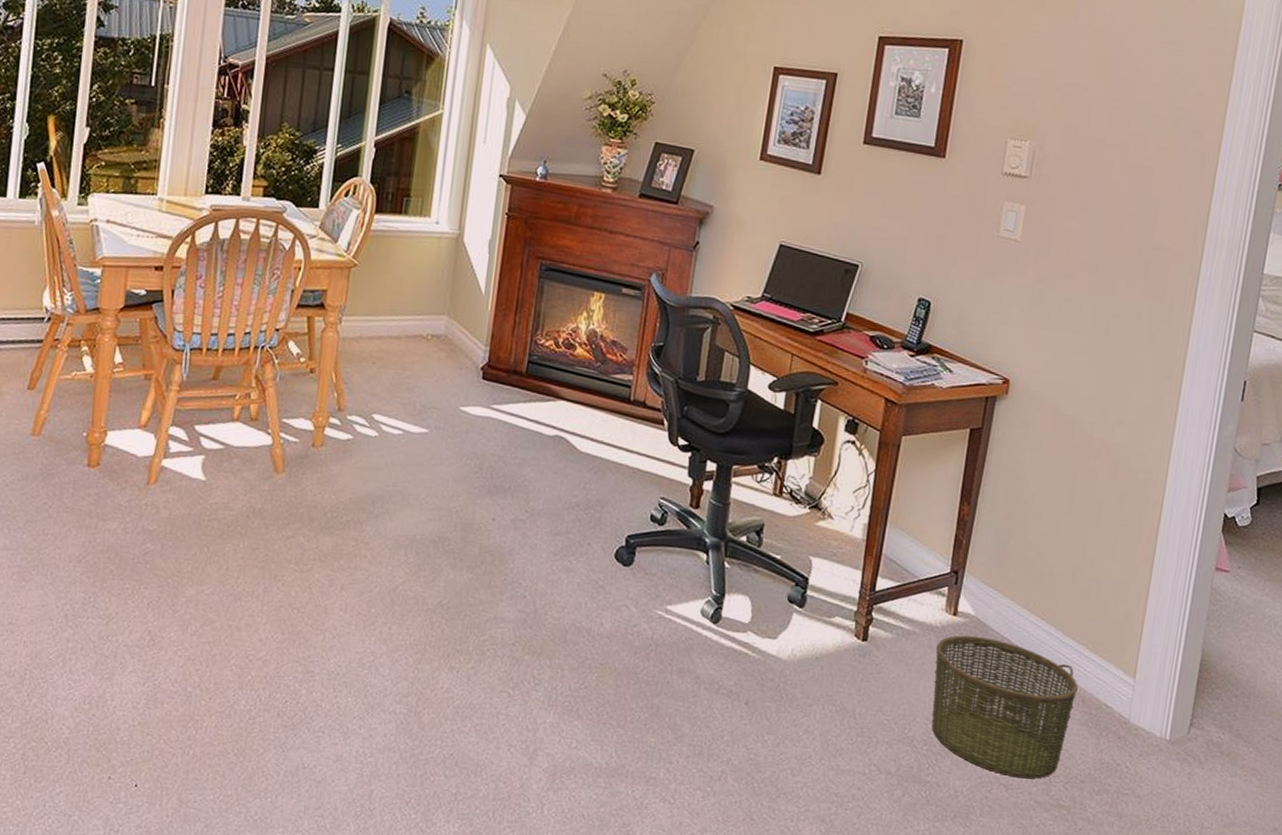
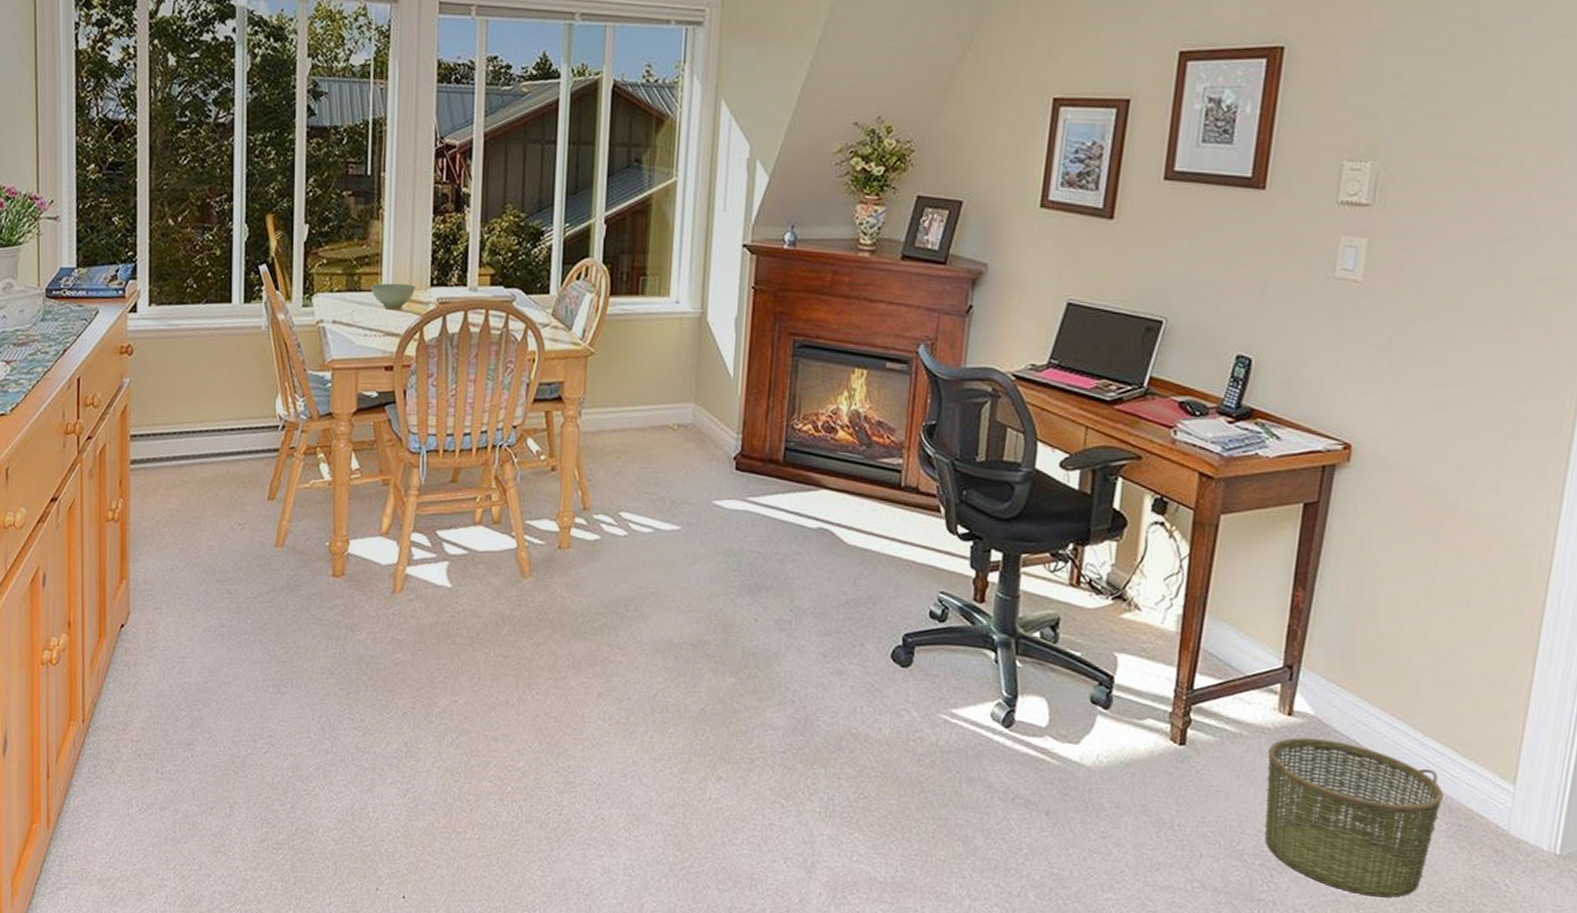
bowl: none [146,187,191,214] -> present [370,283,416,310]

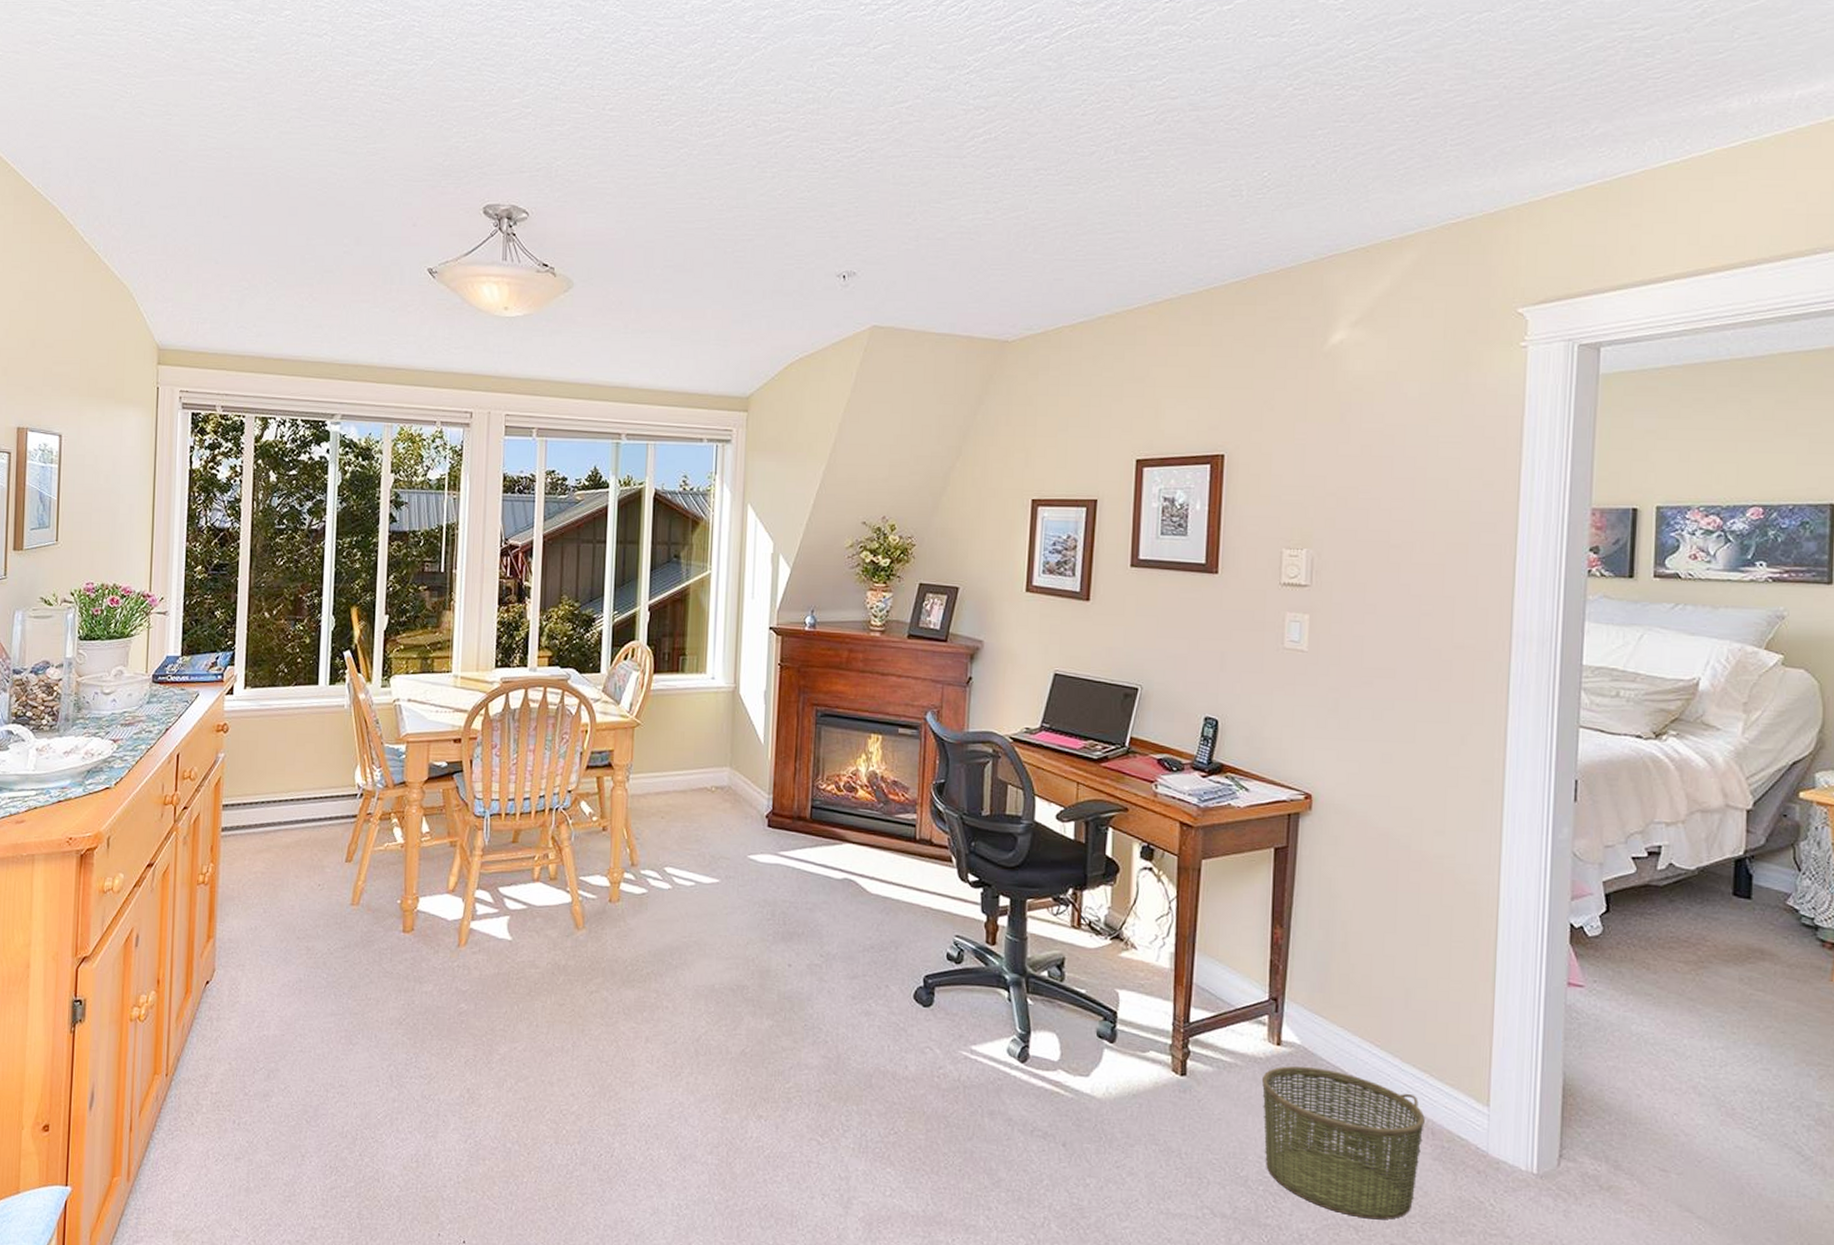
bowl: present [370,283,416,310] -> none [442,665,483,689]

